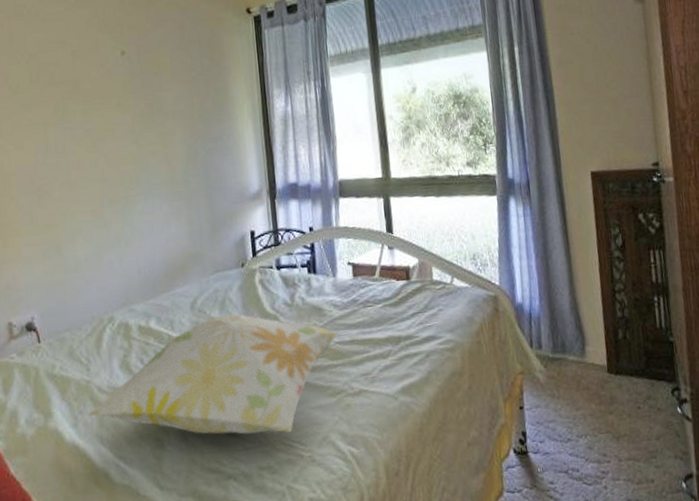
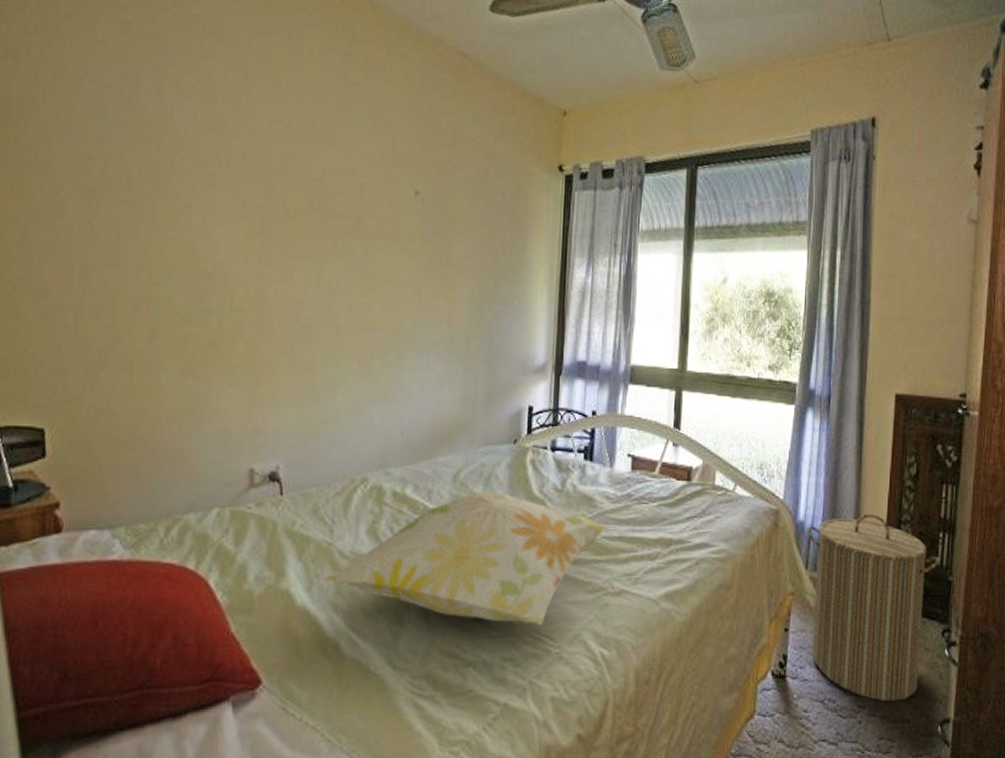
laundry hamper: none [526,287,660,465] -> present [806,514,941,701]

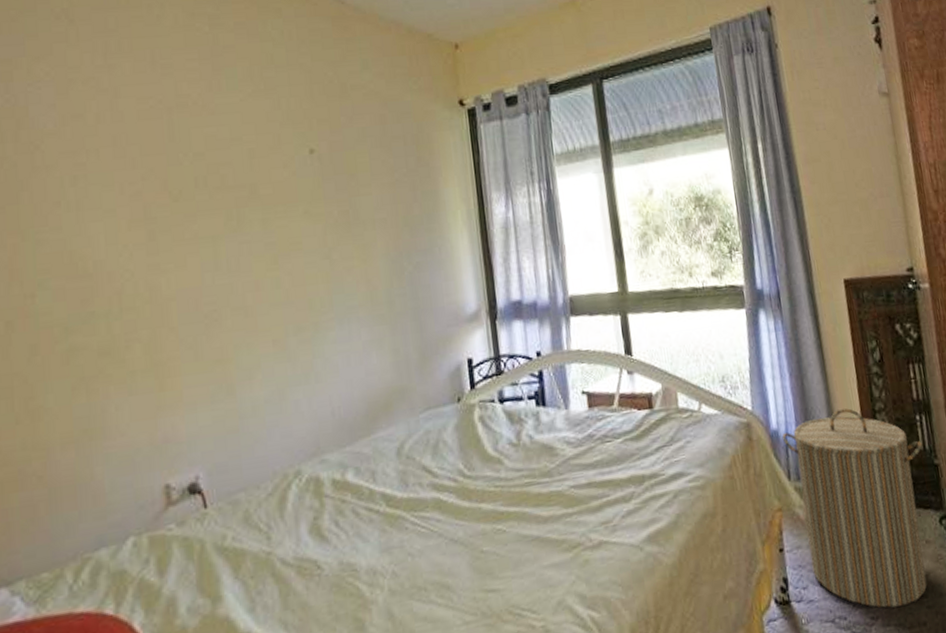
decorative pillow: present [324,490,609,626] -> none [268,457,575,609]

